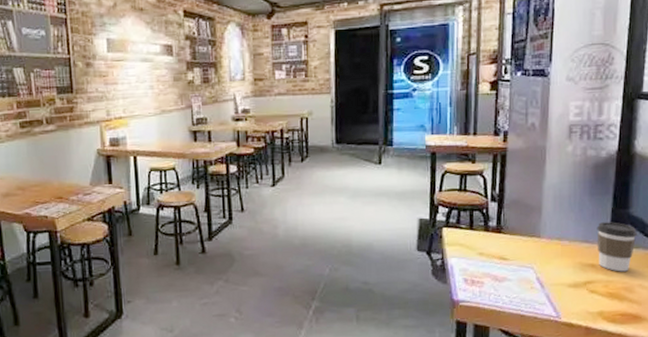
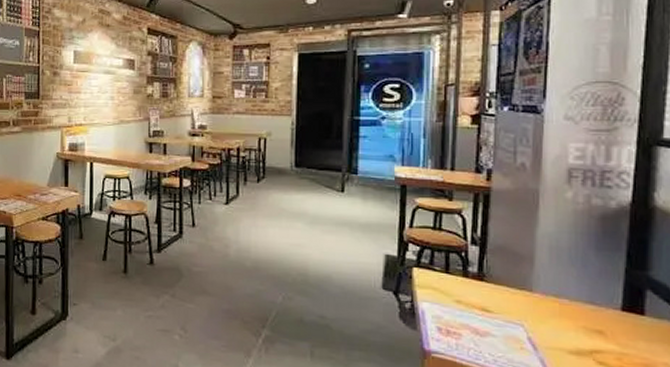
coffee cup: present [596,222,637,272] -> none [605,283,660,345]

